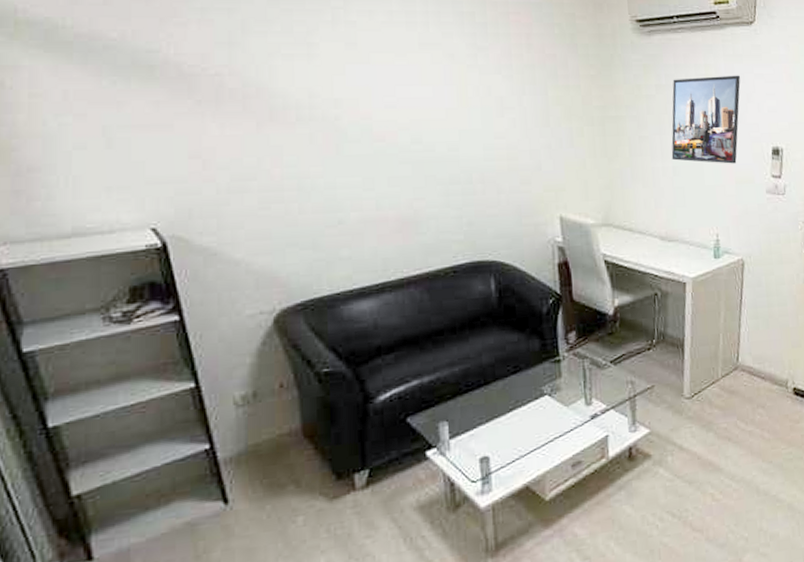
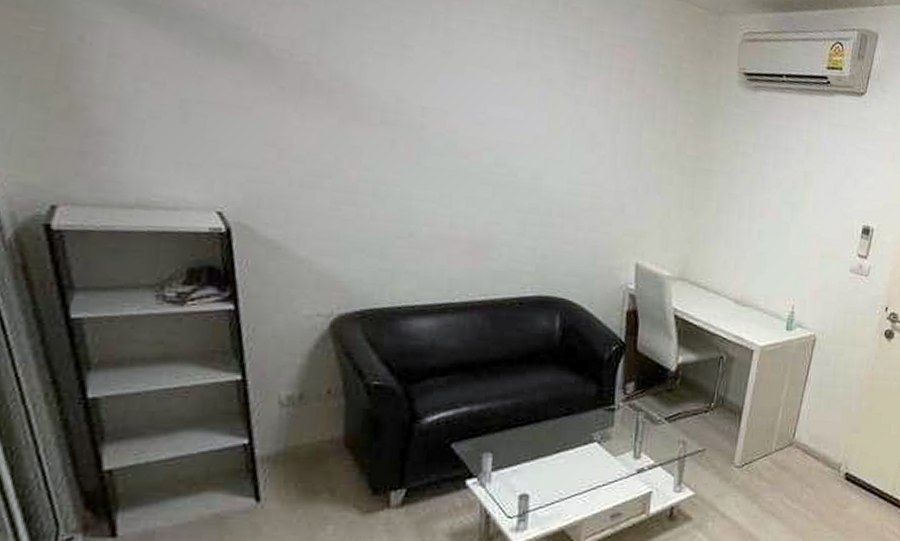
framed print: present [671,75,741,164] -> none [759,140,843,237]

